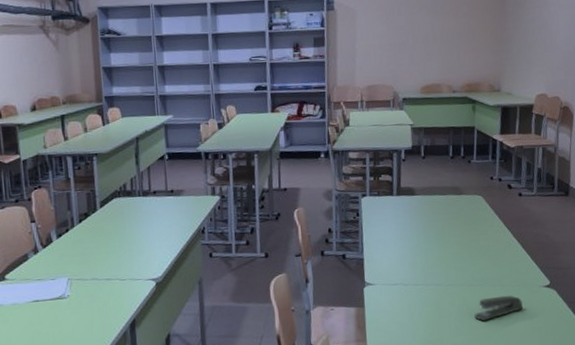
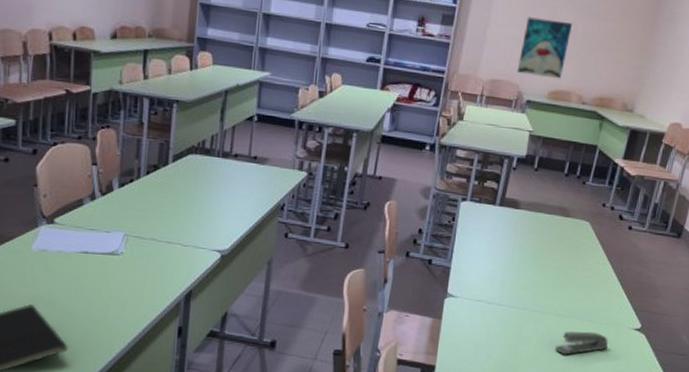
wall art: none [388,24,431,77] -> present [516,17,573,79]

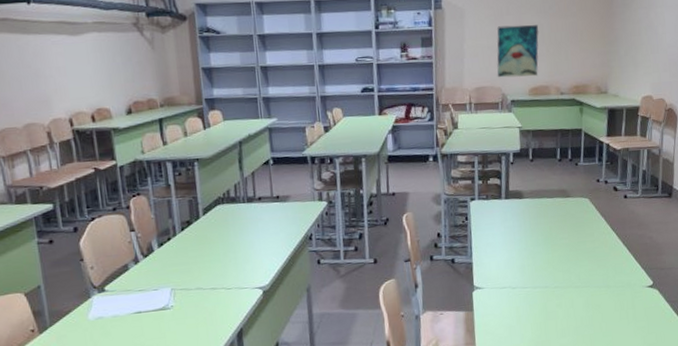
stapler: present [555,331,608,355] -> none [580,296,627,322]

